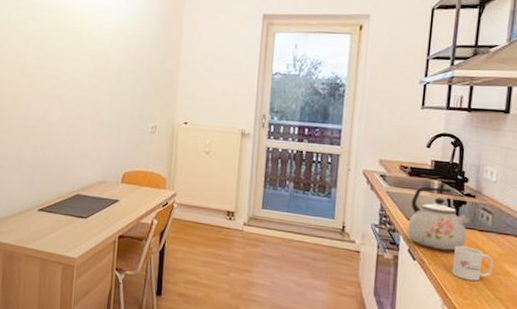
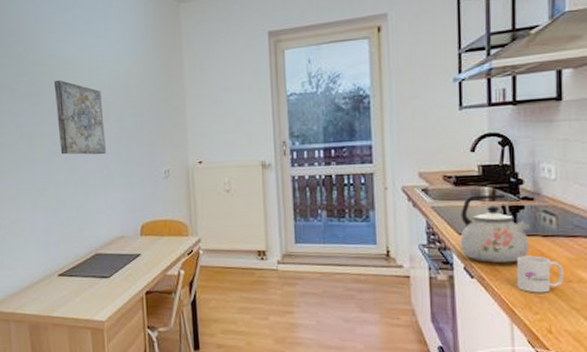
wall art: none [57,28,103,104] -> present [53,79,106,155]

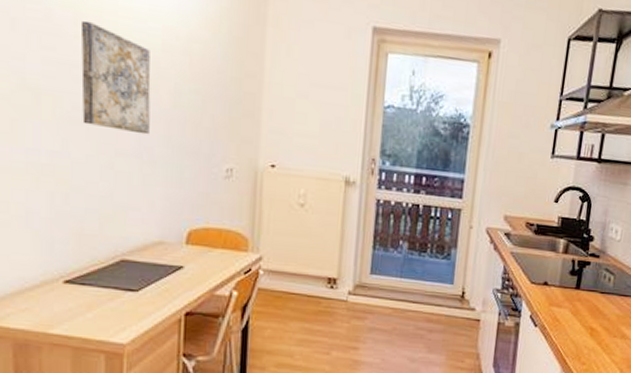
kettle: present [460,194,530,263] -> none [530,246,592,314]
mug: present [516,255,563,293] -> none [571,309,612,346]

